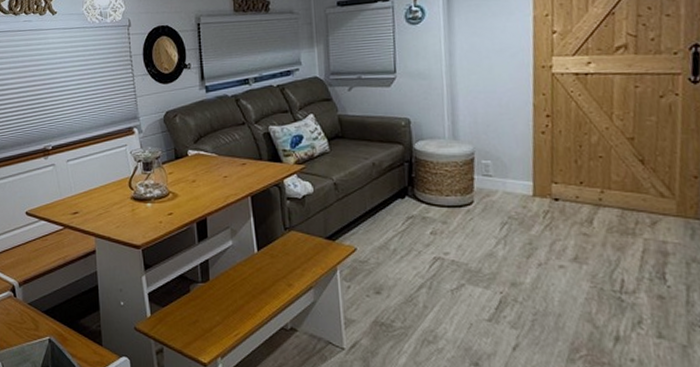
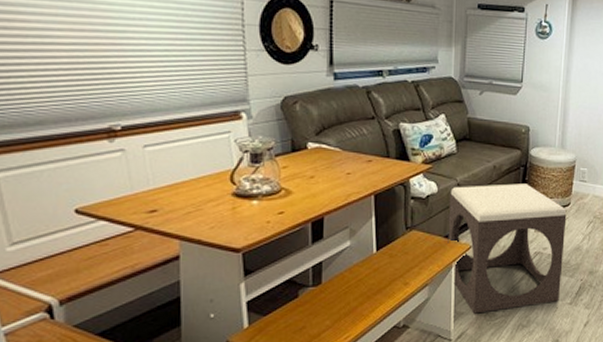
footstool: none [327,181,474,323] -> present [447,183,567,314]

